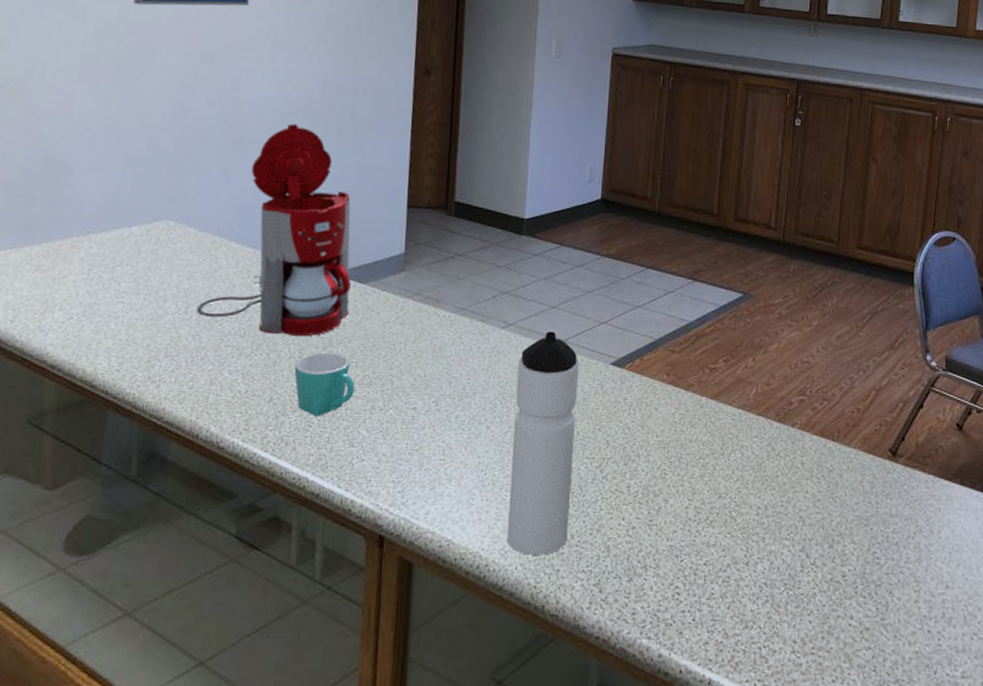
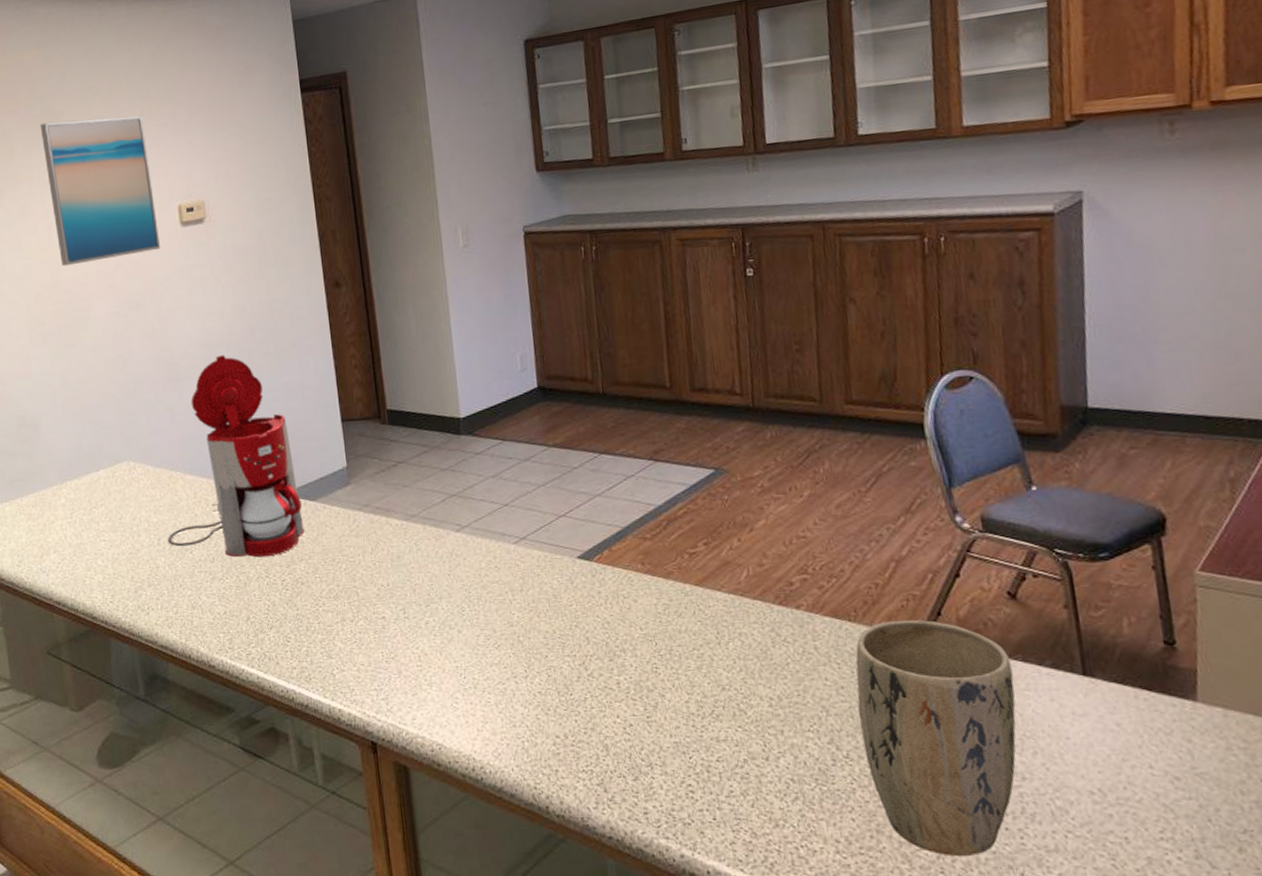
mug: present [294,352,355,417] -> none [263,570,323,632]
water bottle: present [507,331,580,555] -> none [479,530,561,756]
plant pot: none [828,442,951,657] -> present [855,619,1016,857]

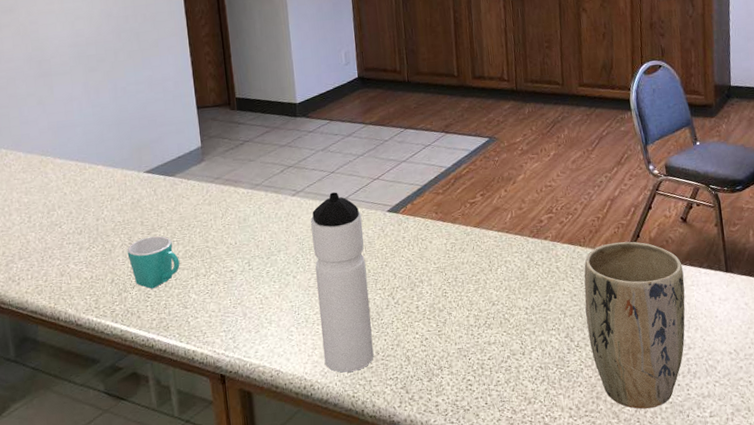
coffee maker: present [167,355,305,558] -> none [37,53,165,229]
mug: none [263,570,323,632] -> present [127,236,180,289]
water bottle: none [479,530,561,756] -> present [311,192,374,373]

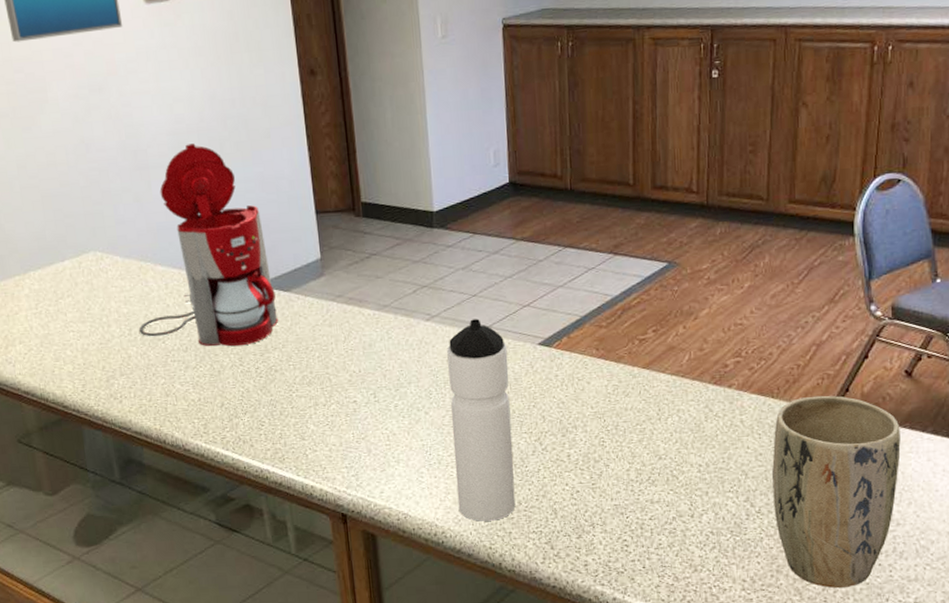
coffee maker: none [37,53,165,229] -> present [138,143,279,347]
mug: present [127,236,180,289] -> none [237,358,297,416]

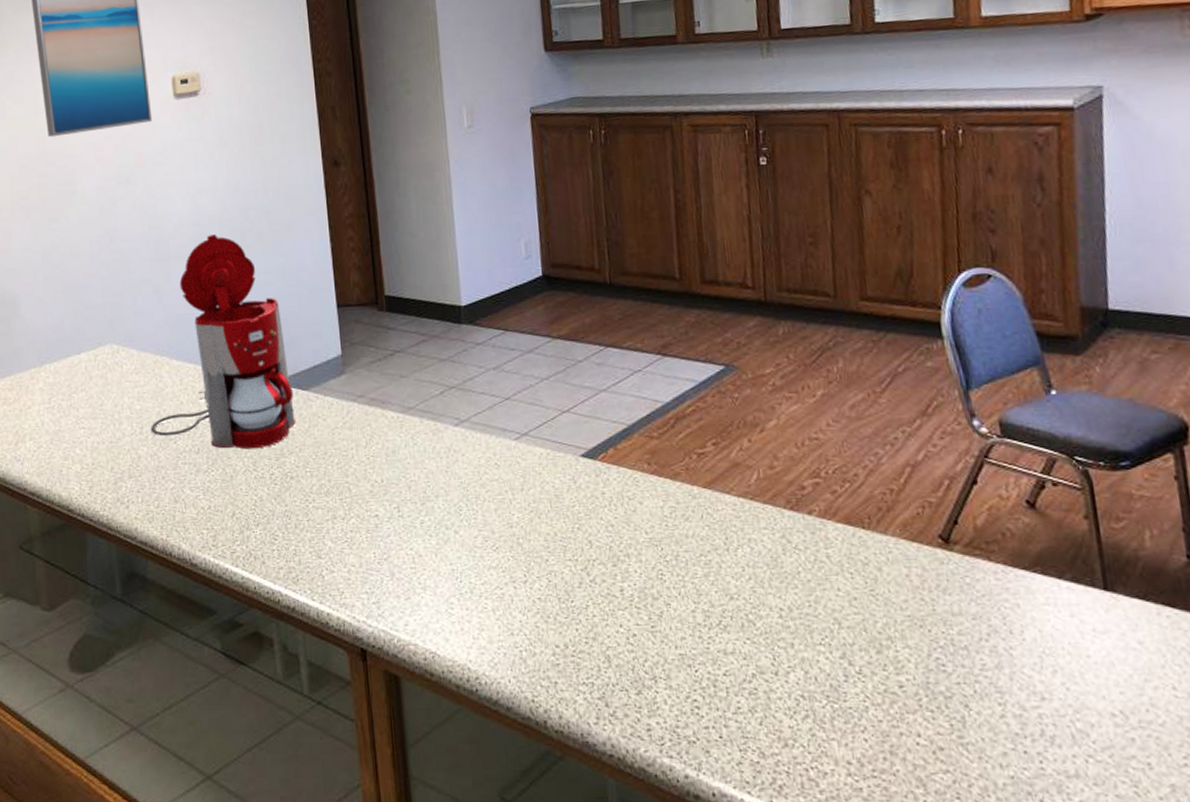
water bottle: present [447,319,516,521] -> none [478,425,561,667]
plant pot: present [772,395,901,589] -> none [869,528,1035,782]

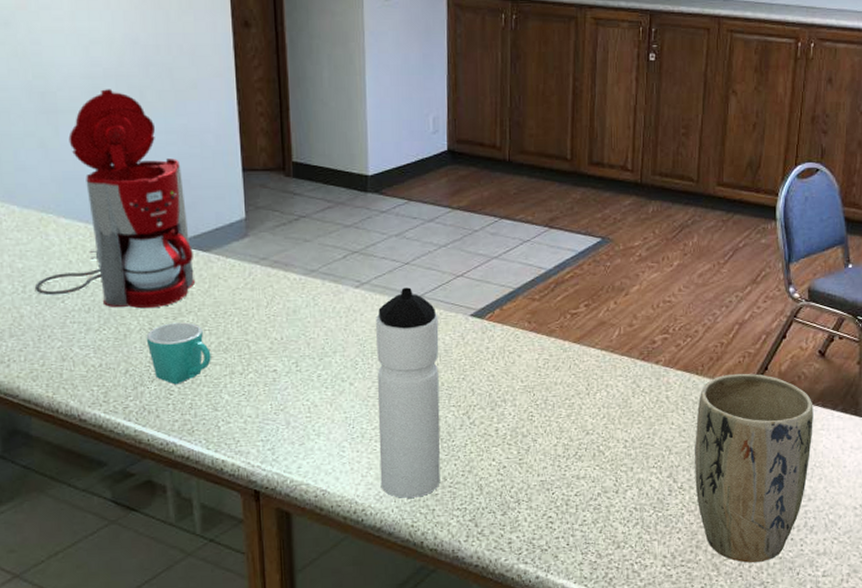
mug: none [251,463,313,529] -> present [146,322,211,385]
water bottle: none [478,425,561,667] -> present [376,287,440,498]
plant pot: none [869,528,1035,782] -> present [695,373,813,563]

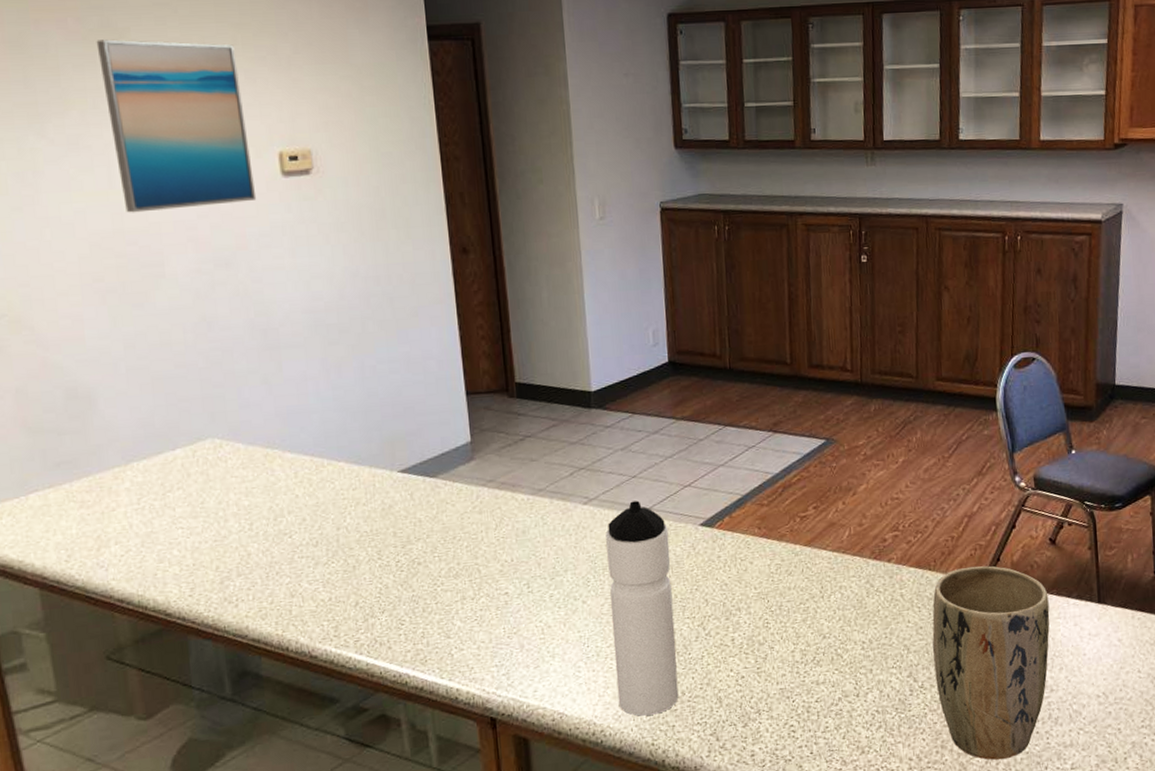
coffee maker: present [34,89,196,309] -> none [261,322,424,540]
mug: present [146,322,211,385] -> none [375,550,442,614]

